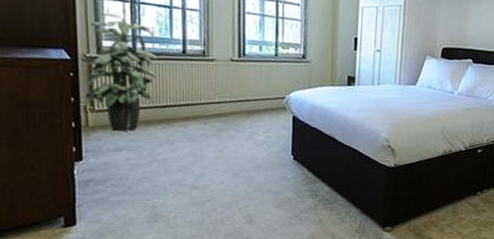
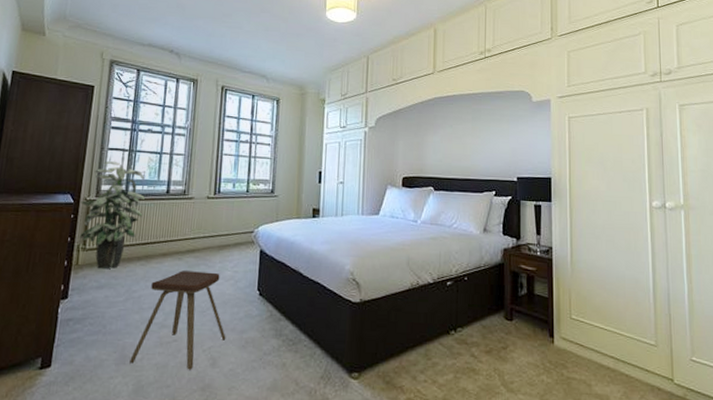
music stool: none [162,135,262,227] -> present [129,271,226,370]

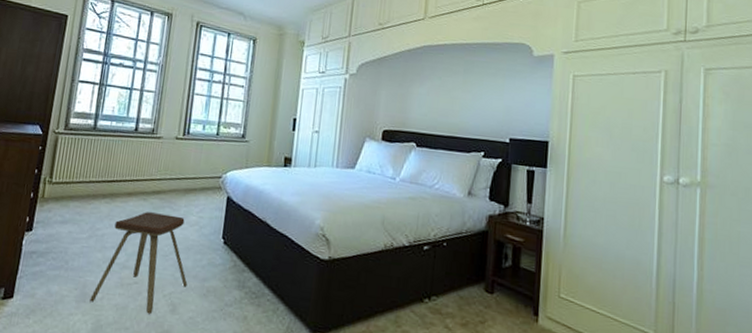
indoor plant: present [80,160,145,269] -> none [47,93,114,204]

